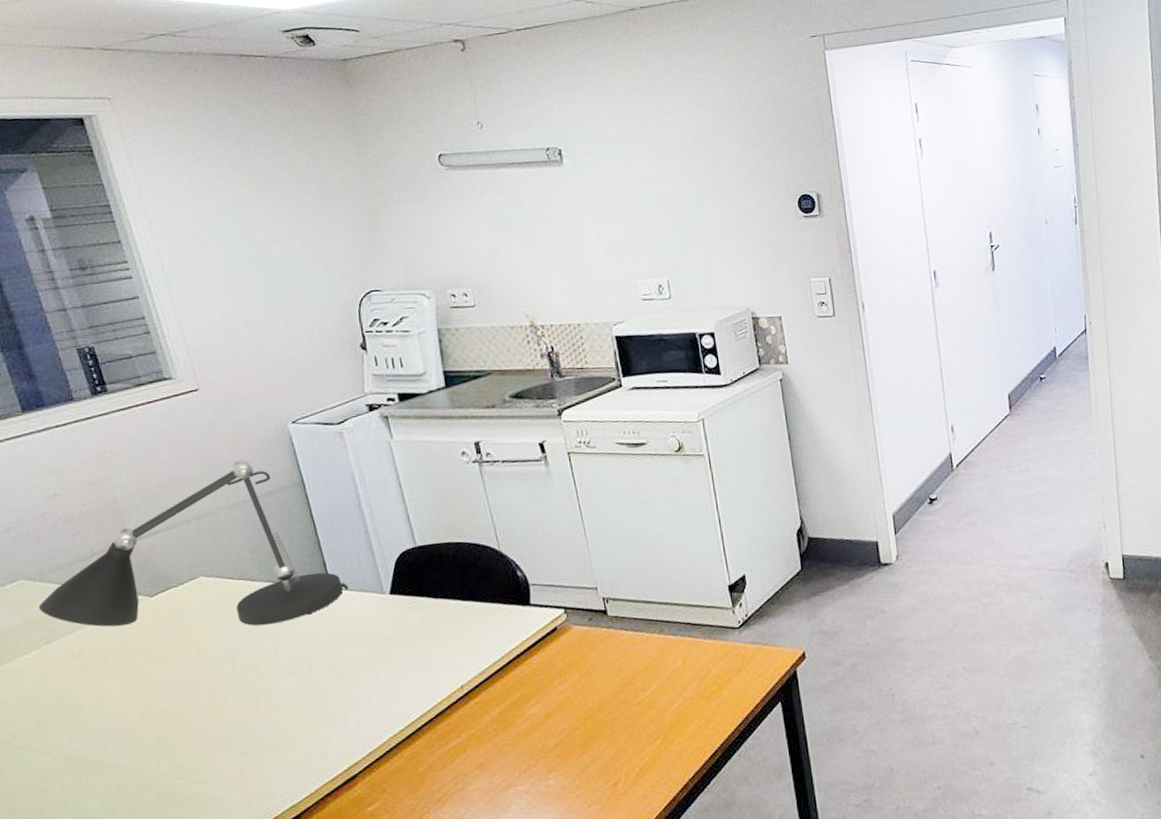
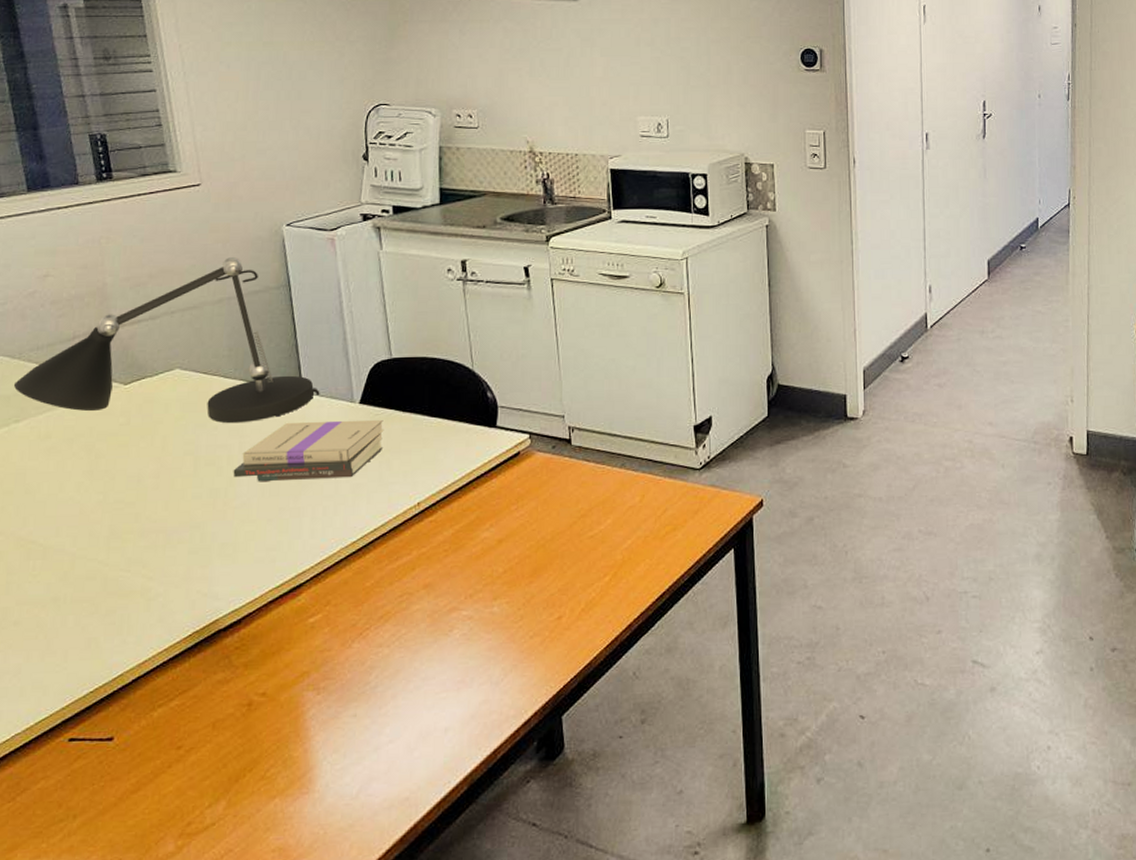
books: none [272,607,420,681] -> present [233,419,384,482]

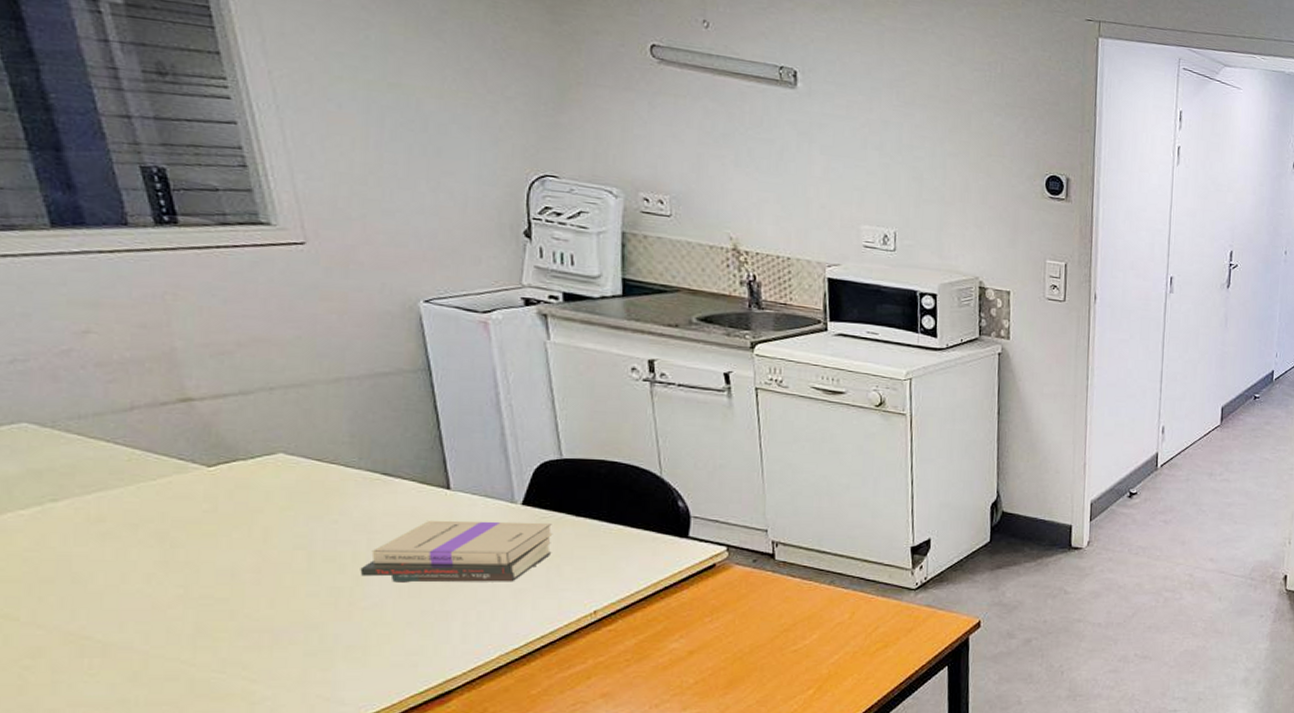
desk lamp: present [13,257,320,424] -> none [45,332,472,518]

